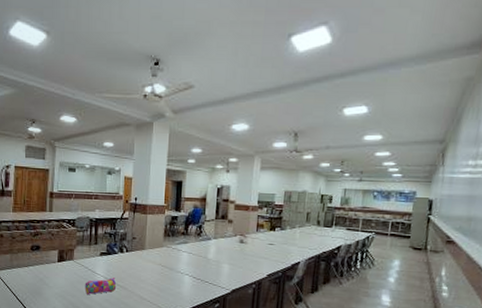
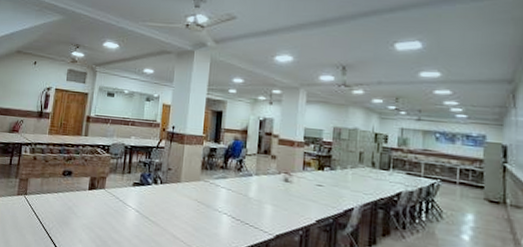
pencil case: present [84,277,116,295] -> none [114,211,148,229]

